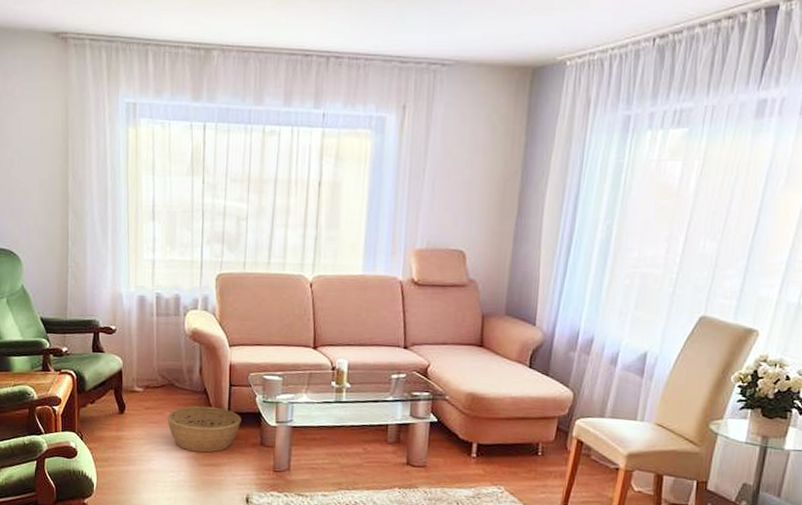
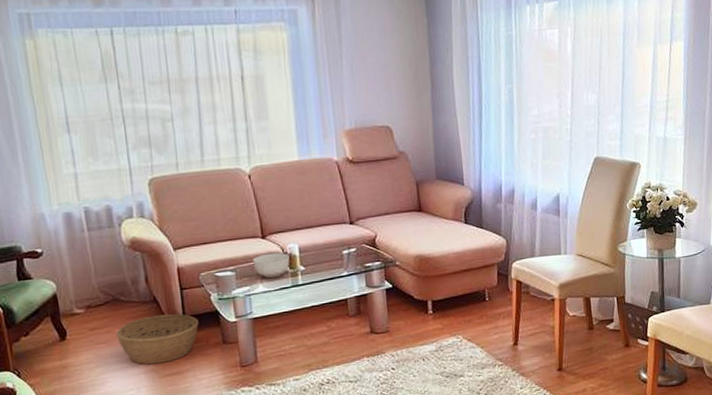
bowl: none [301,364,337,391] -> present [253,252,290,279]

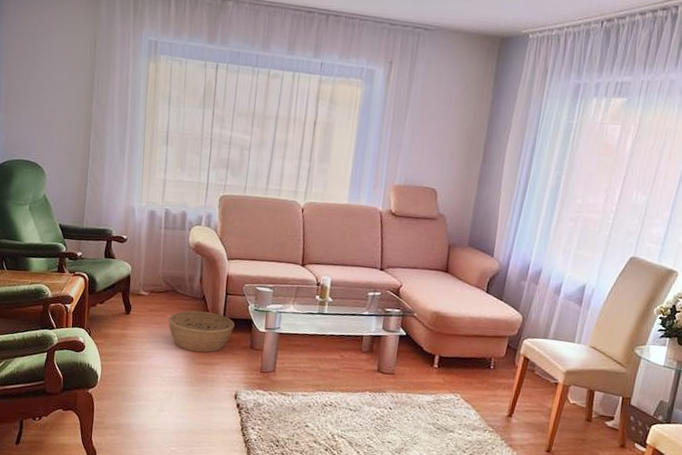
bowl: present [253,252,290,279] -> none [289,279,322,303]

